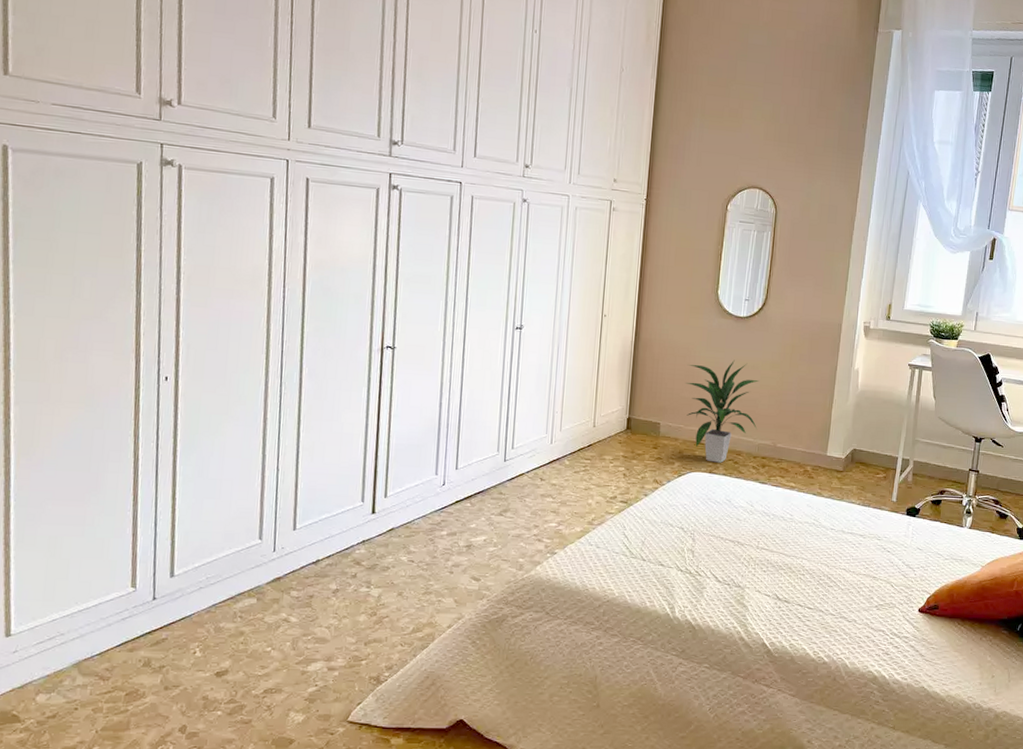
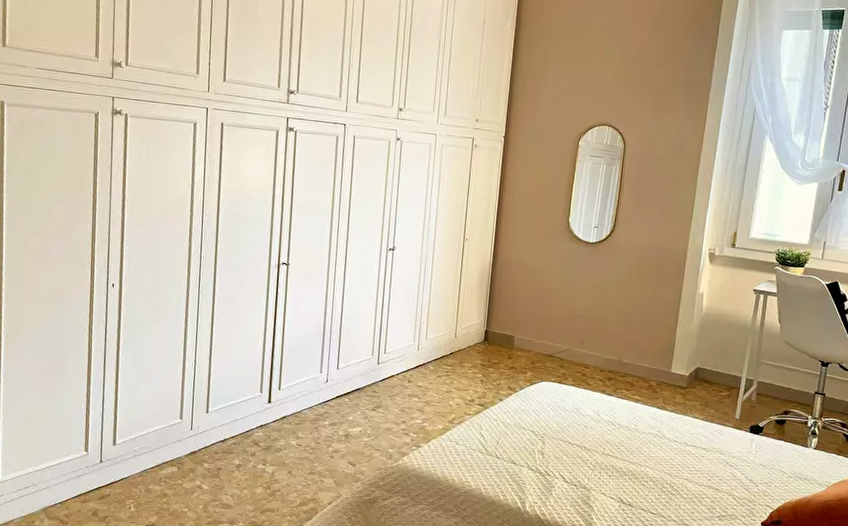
indoor plant: present [685,359,759,463] -> none [538,281,607,375]

